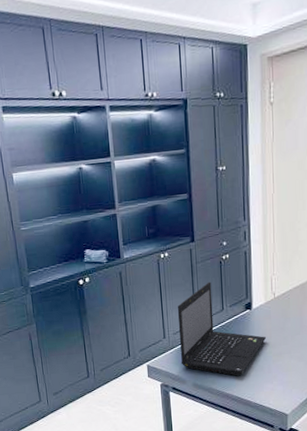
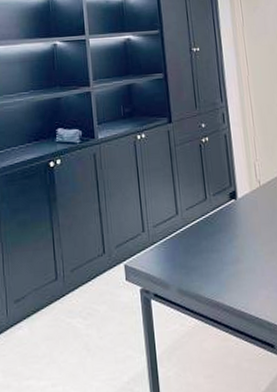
laptop: present [177,281,267,376] -> none [156,166,256,280]

